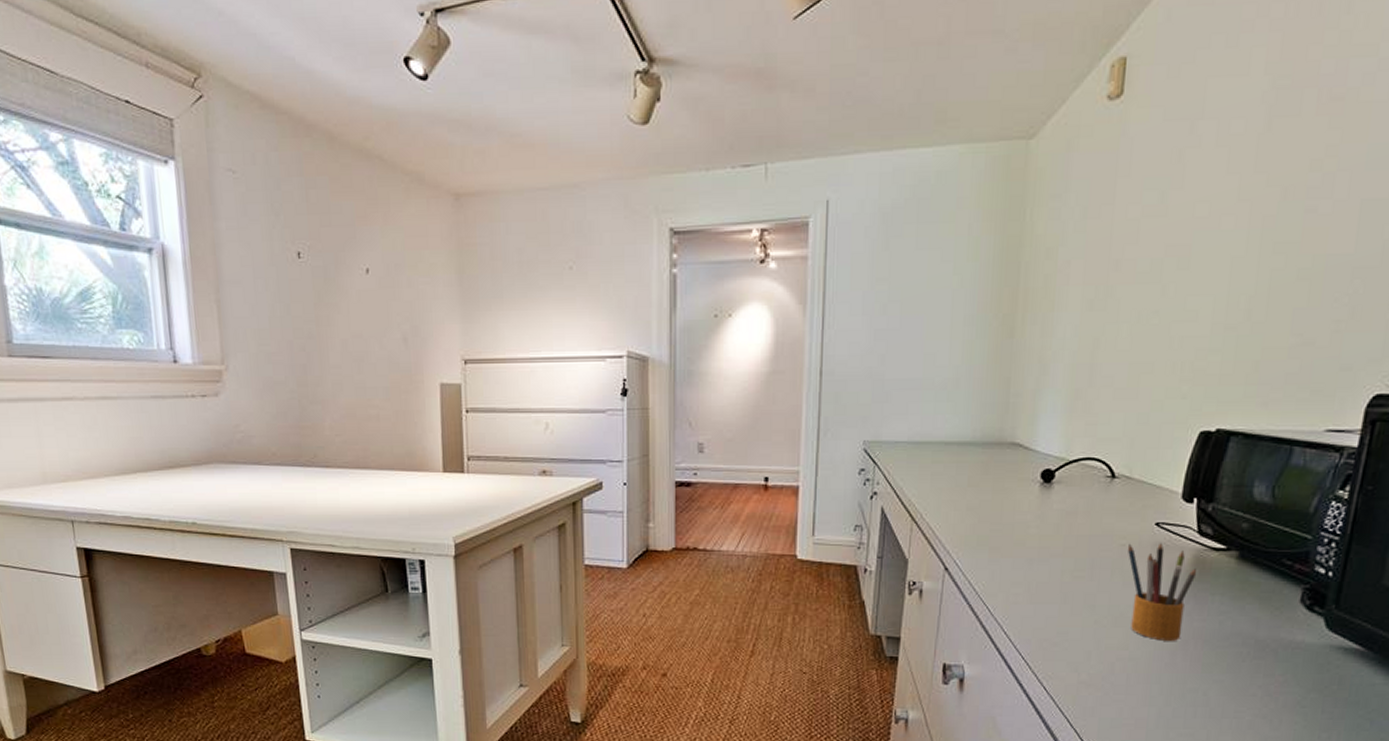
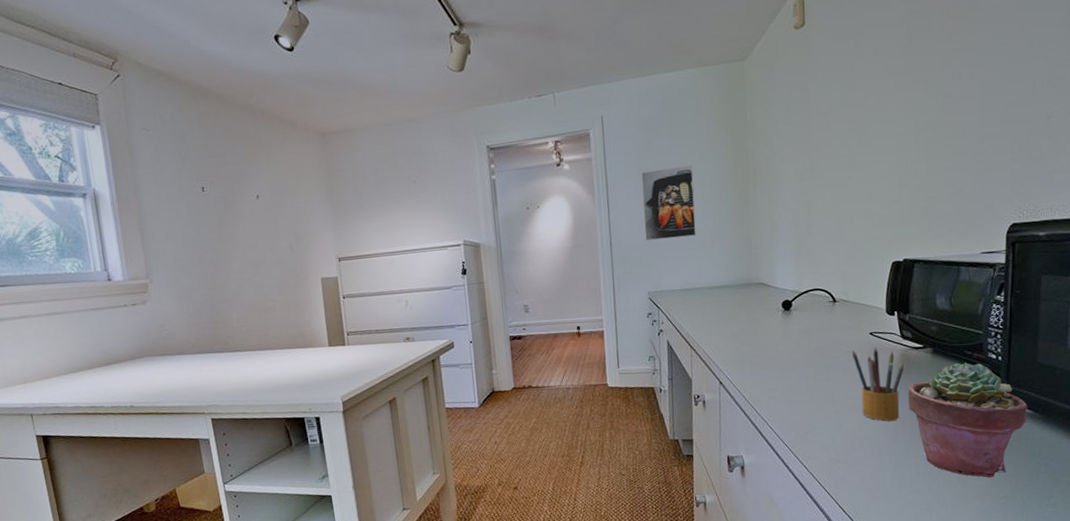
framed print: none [868,276,943,374] -> present [640,164,696,242]
potted succulent: none [1194,576,1359,729] -> present [908,363,1028,478]

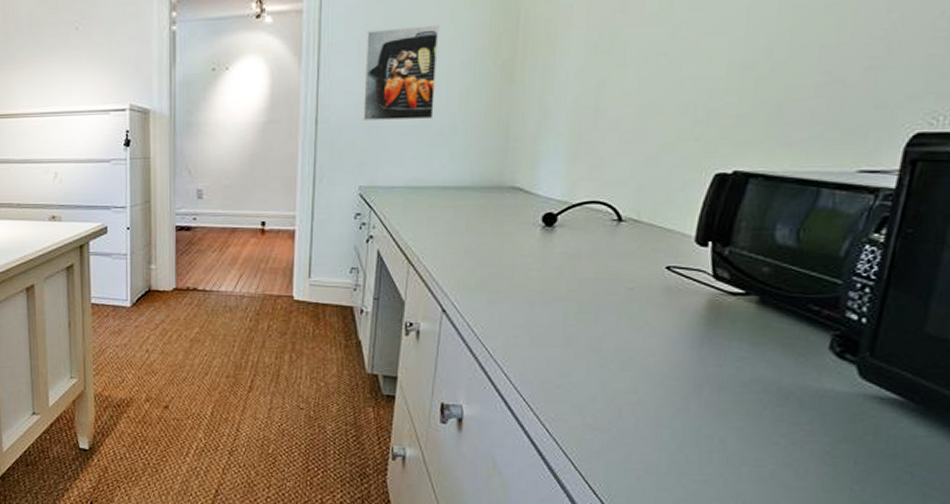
pencil box: present [851,347,905,421] -> none [635,287,712,386]
potted succulent: present [908,363,1028,478] -> none [710,321,898,480]

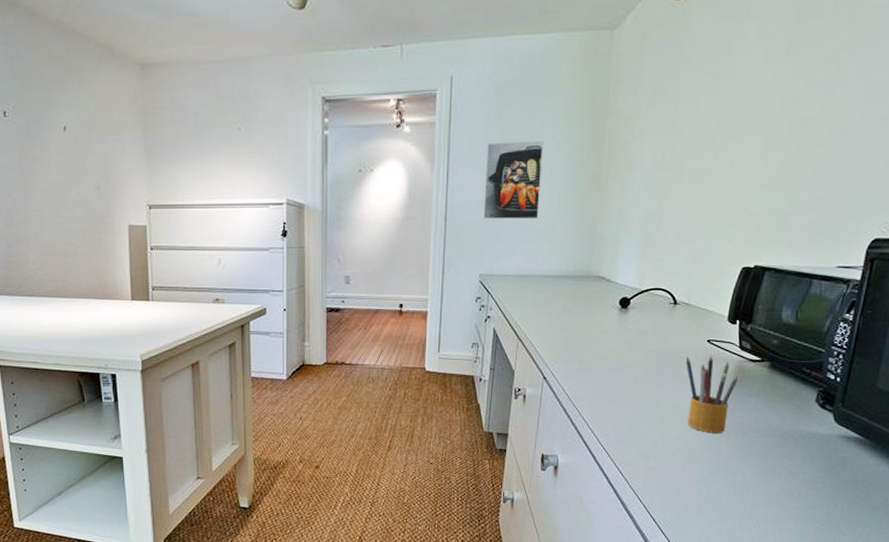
pencil box: none [635,287,712,386] -> present [685,356,738,433]

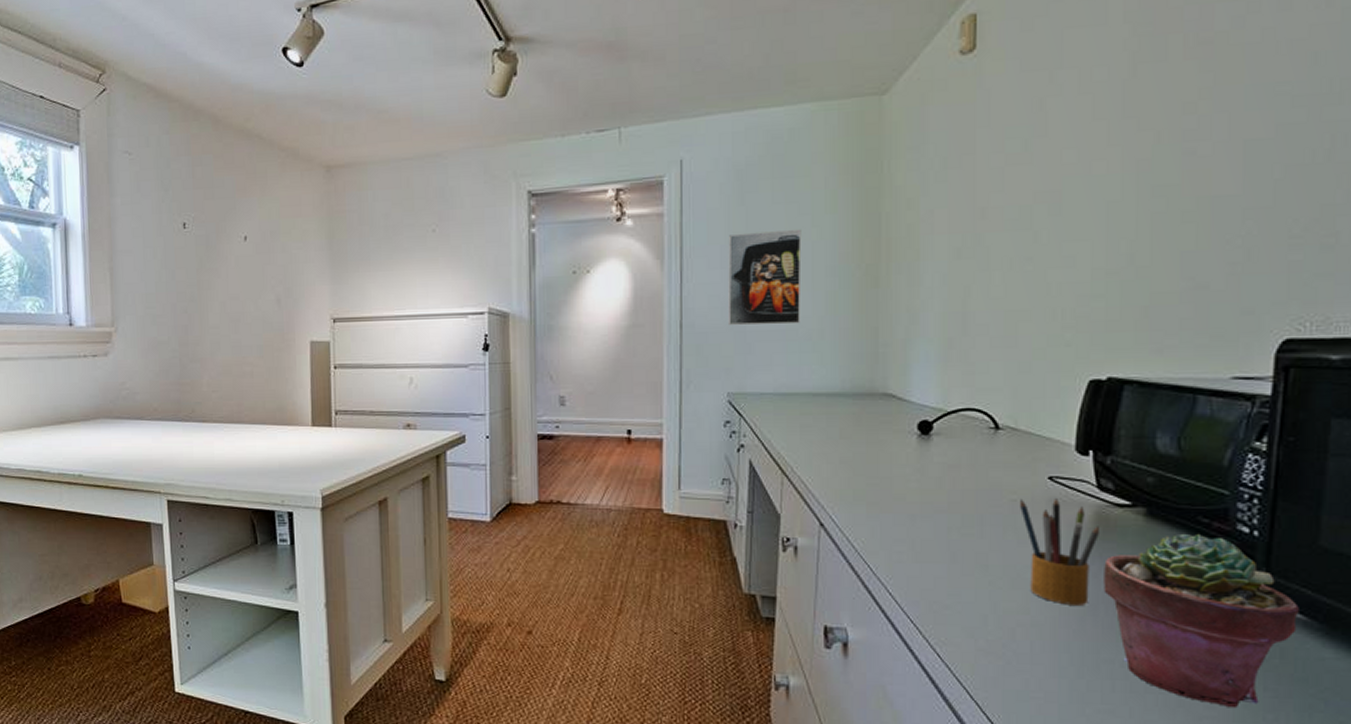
potted succulent: none [736,381,859,501] -> present [1104,534,1299,708]

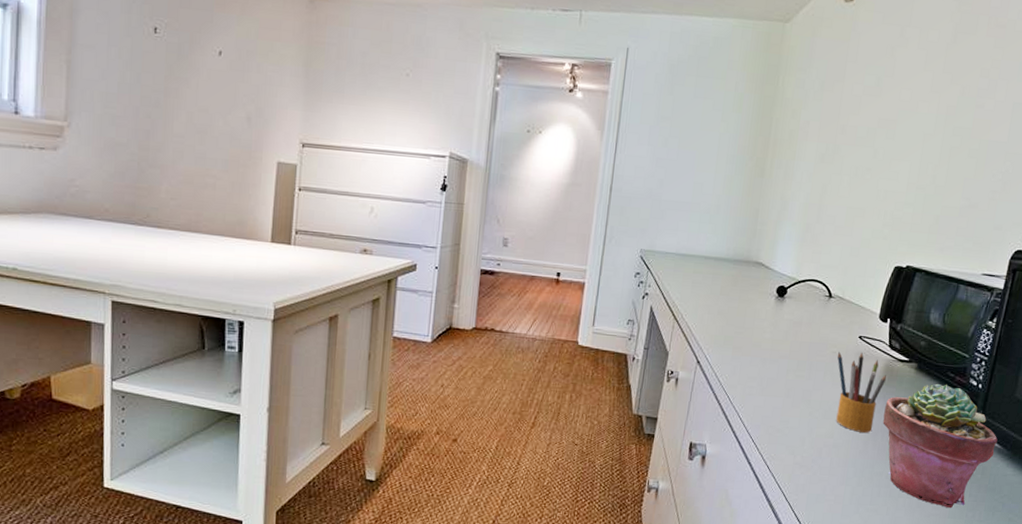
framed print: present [728,228,802,326] -> none [648,118,713,199]

